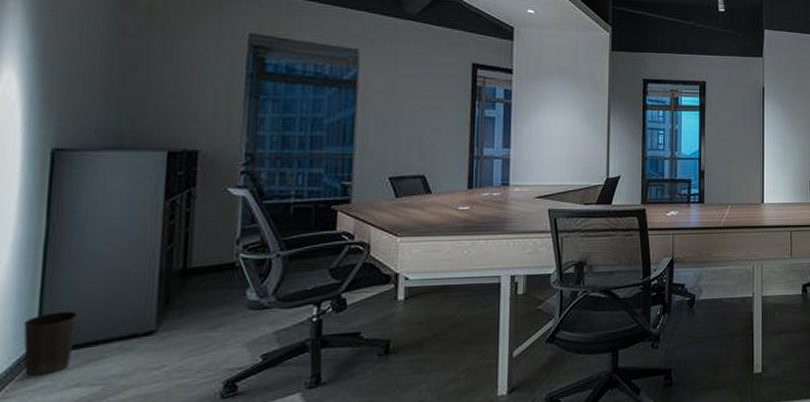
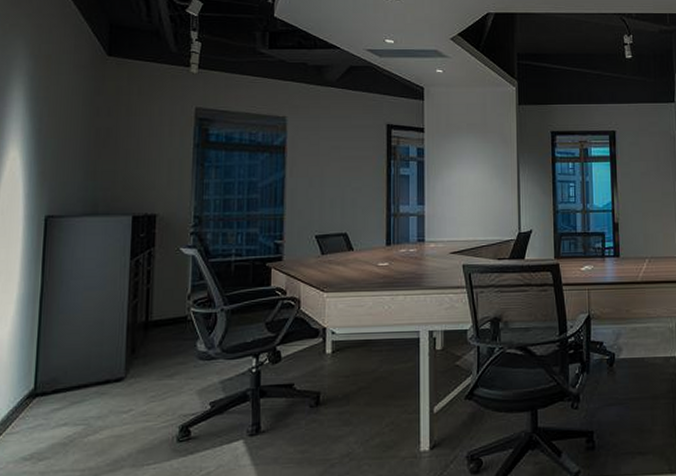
waste basket: present [23,311,78,376] -> none [25,358,65,415]

